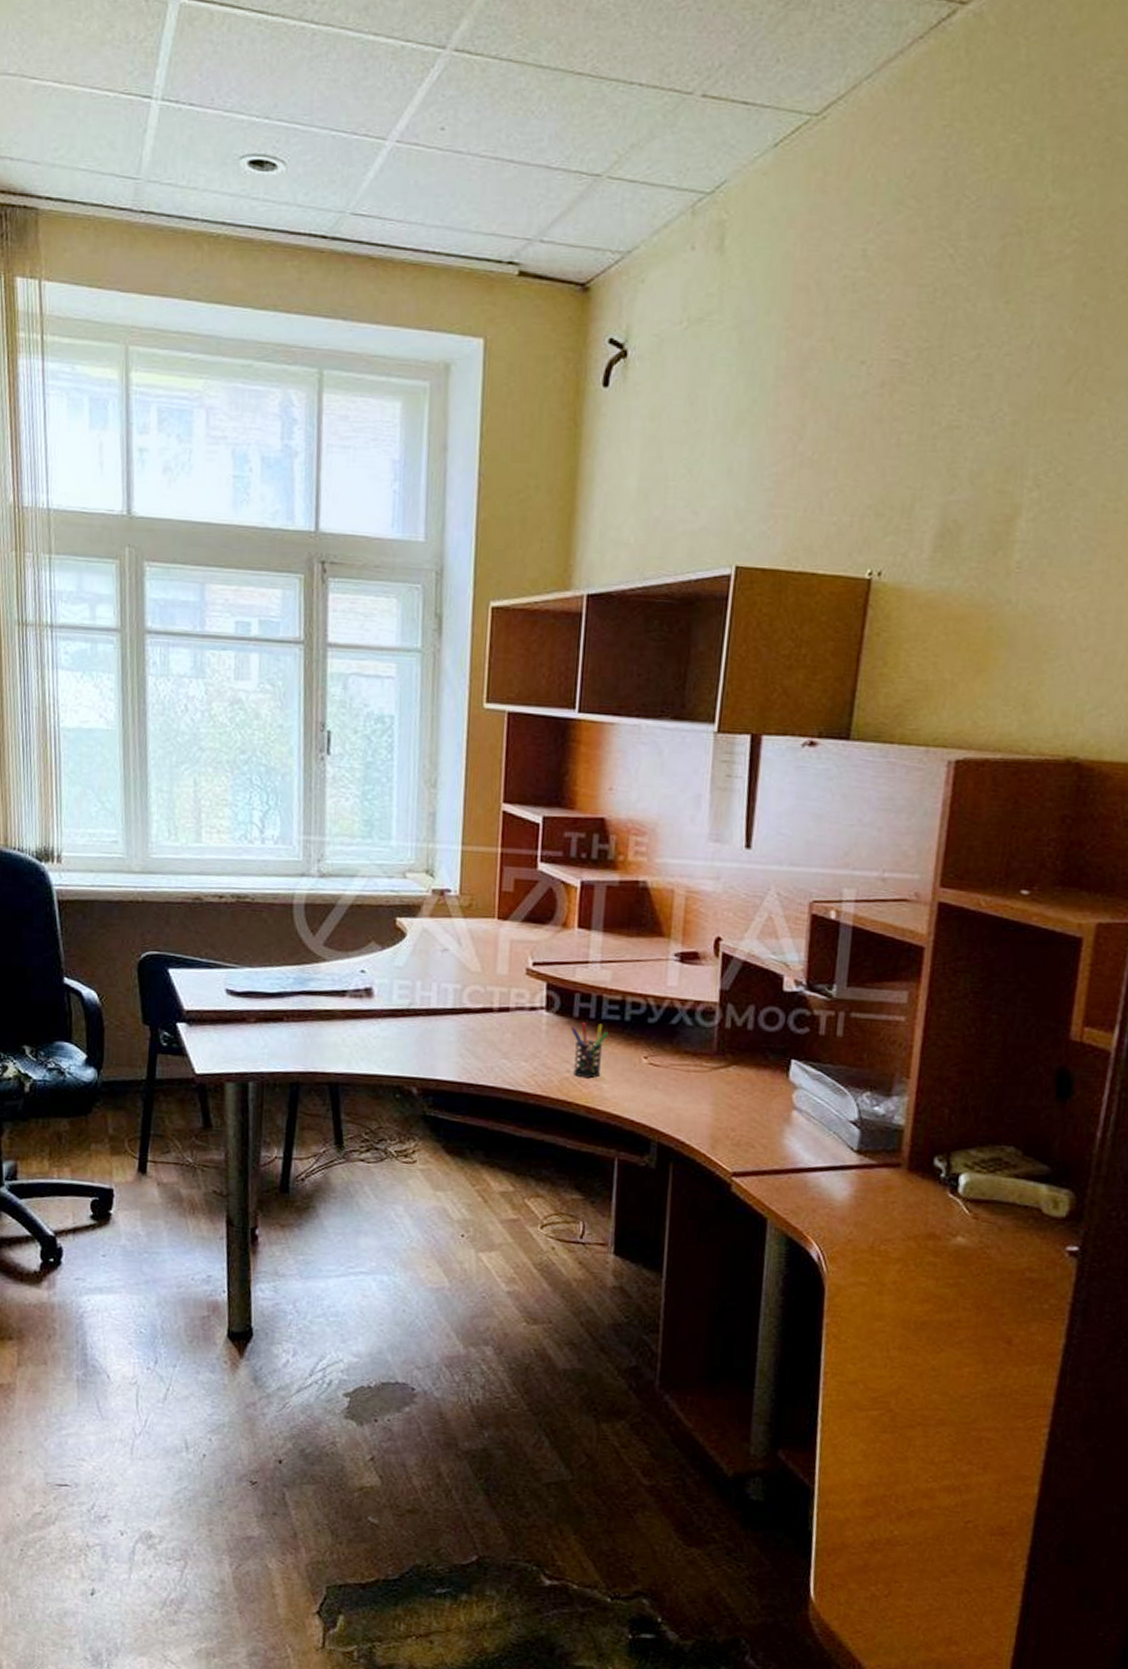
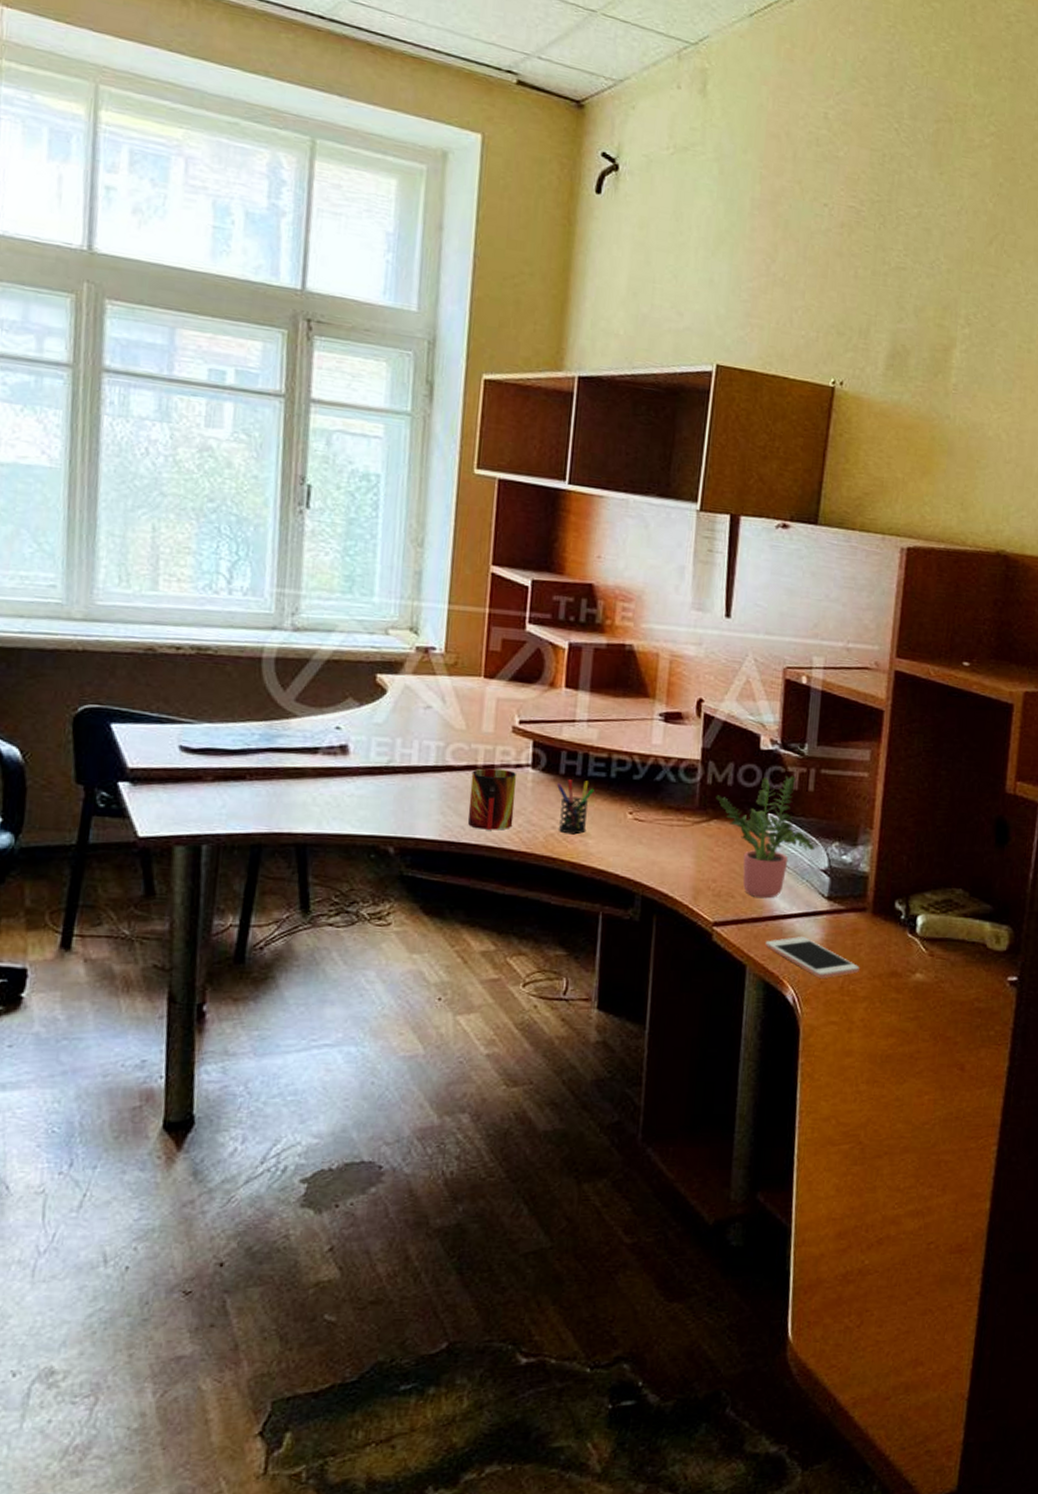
mug: none [485,1010,531,1073] -> present [468,768,517,830]
potted plant: none [735,1019,843,1150] -> present [715,775,815,899]
cell phone: none [788,1191,892,1237] -> present [765,937,860,978]

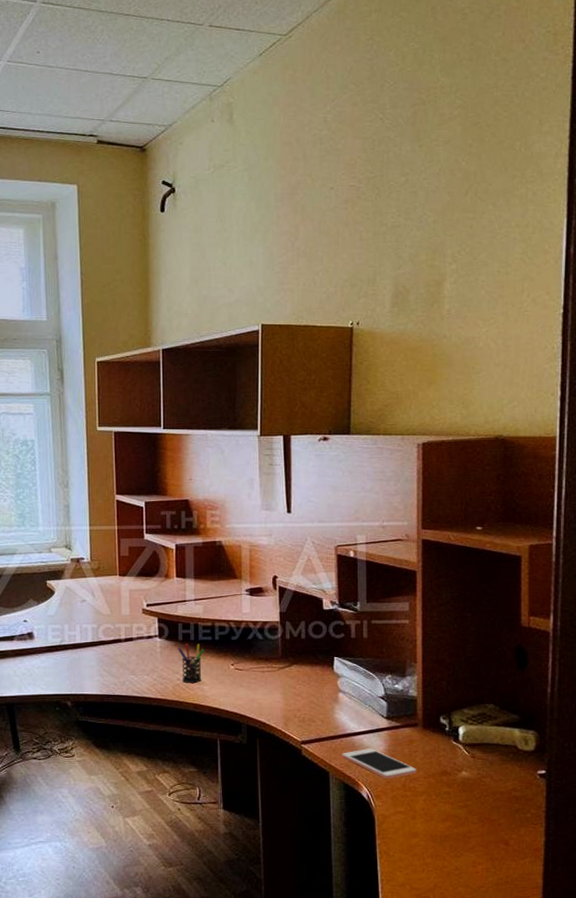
mug: present [468,768,517,830] -> none [118,640,150,685]
potted plant: present [715,775,815,899] -> none [294,627,373,721]

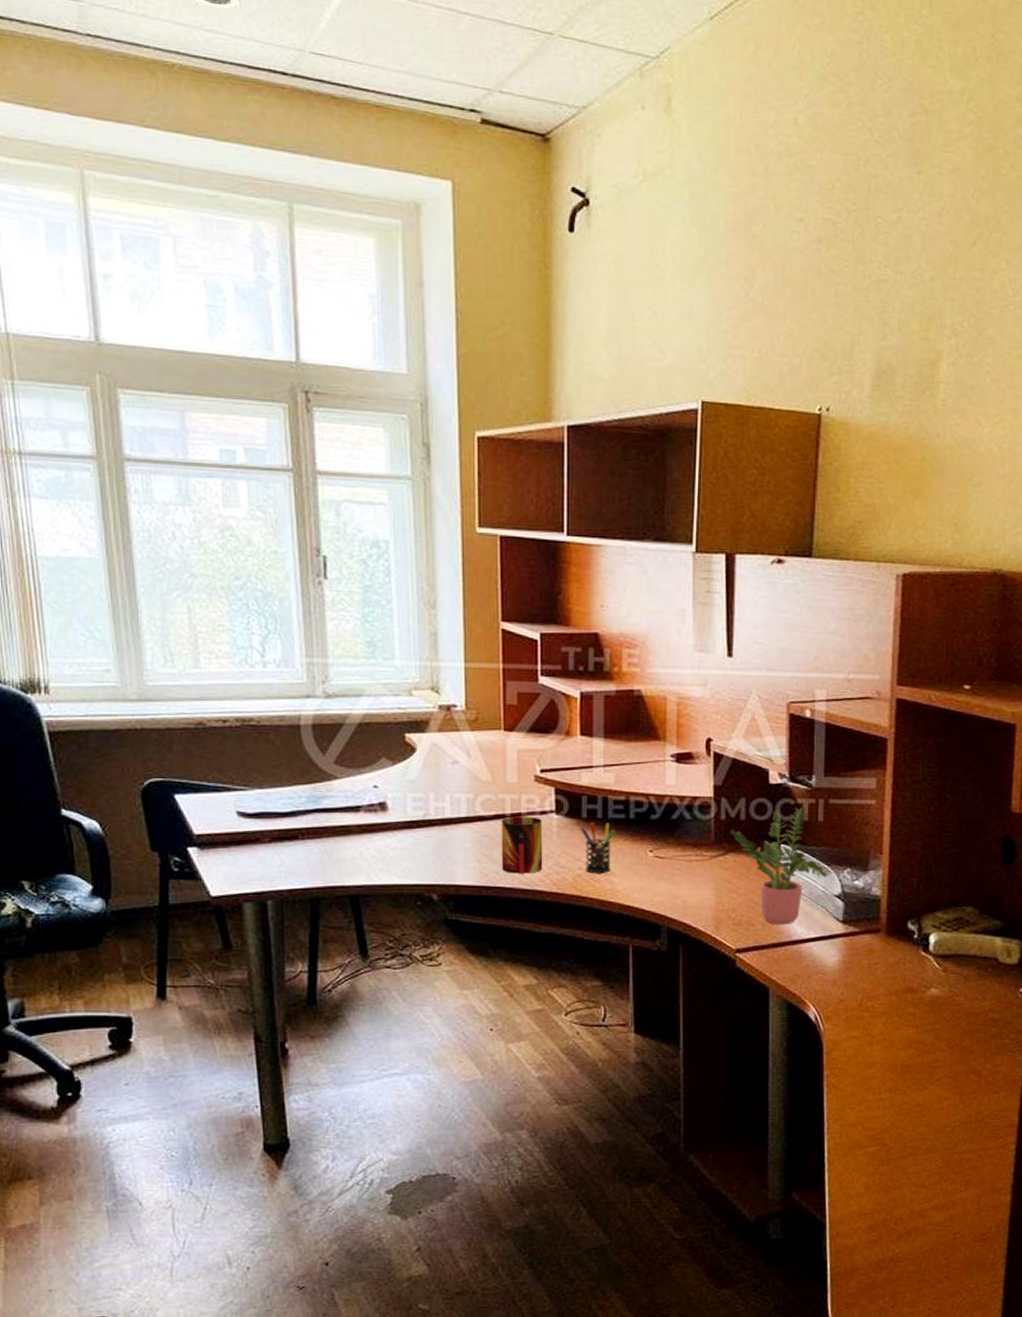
mug: none [118,640,150,685] -> present [501,816,543,874]
potted plant: none [294,627,373,721] -> present [730,807,828,925]
cell phone: present [342,748,417,779] -> none [786,959,877,997]

